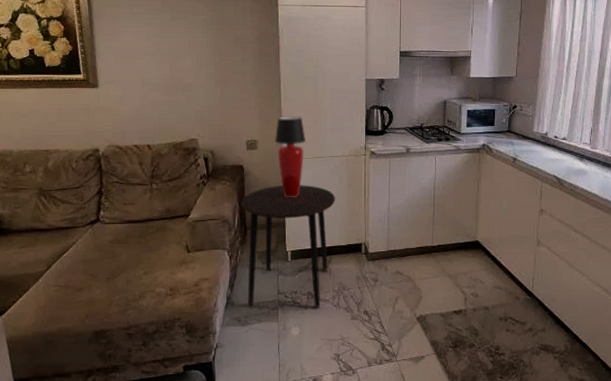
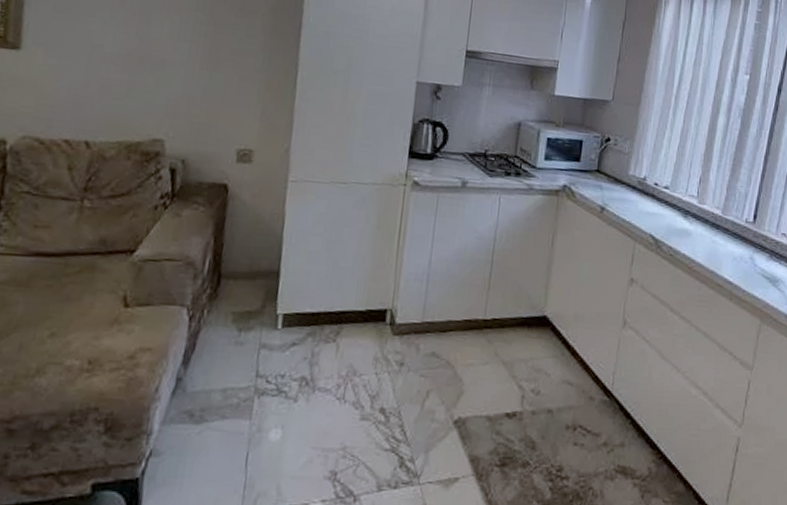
side table: present [241,185,336,308] -> none [208,217,358,400]
table lamp: present [274,115,306,198] -> none [278,119,325,238]

